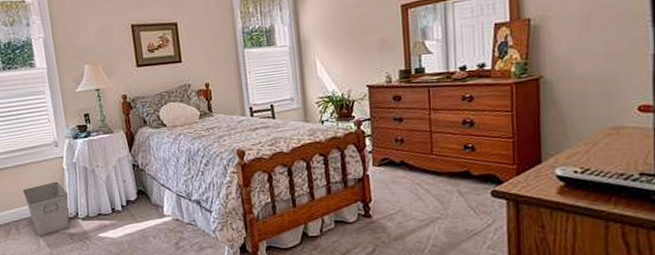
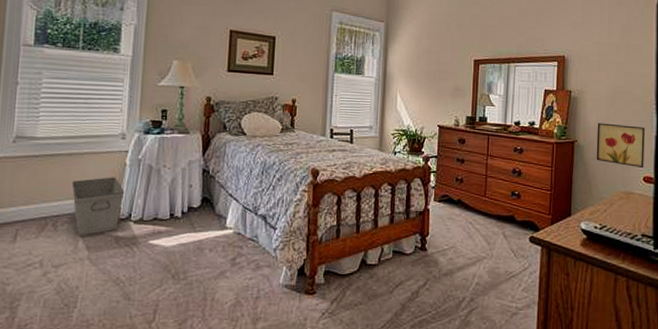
wall art: none [569,46,638,97] -> present [596,123,645,169]

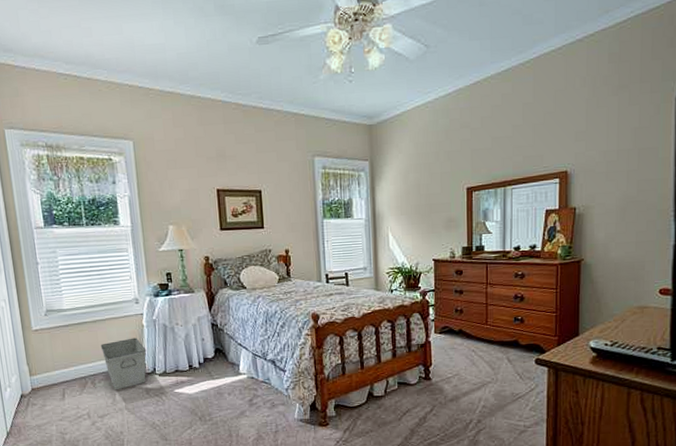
wall art: present [596,123,645,169] -> none [605,237,661,281]

